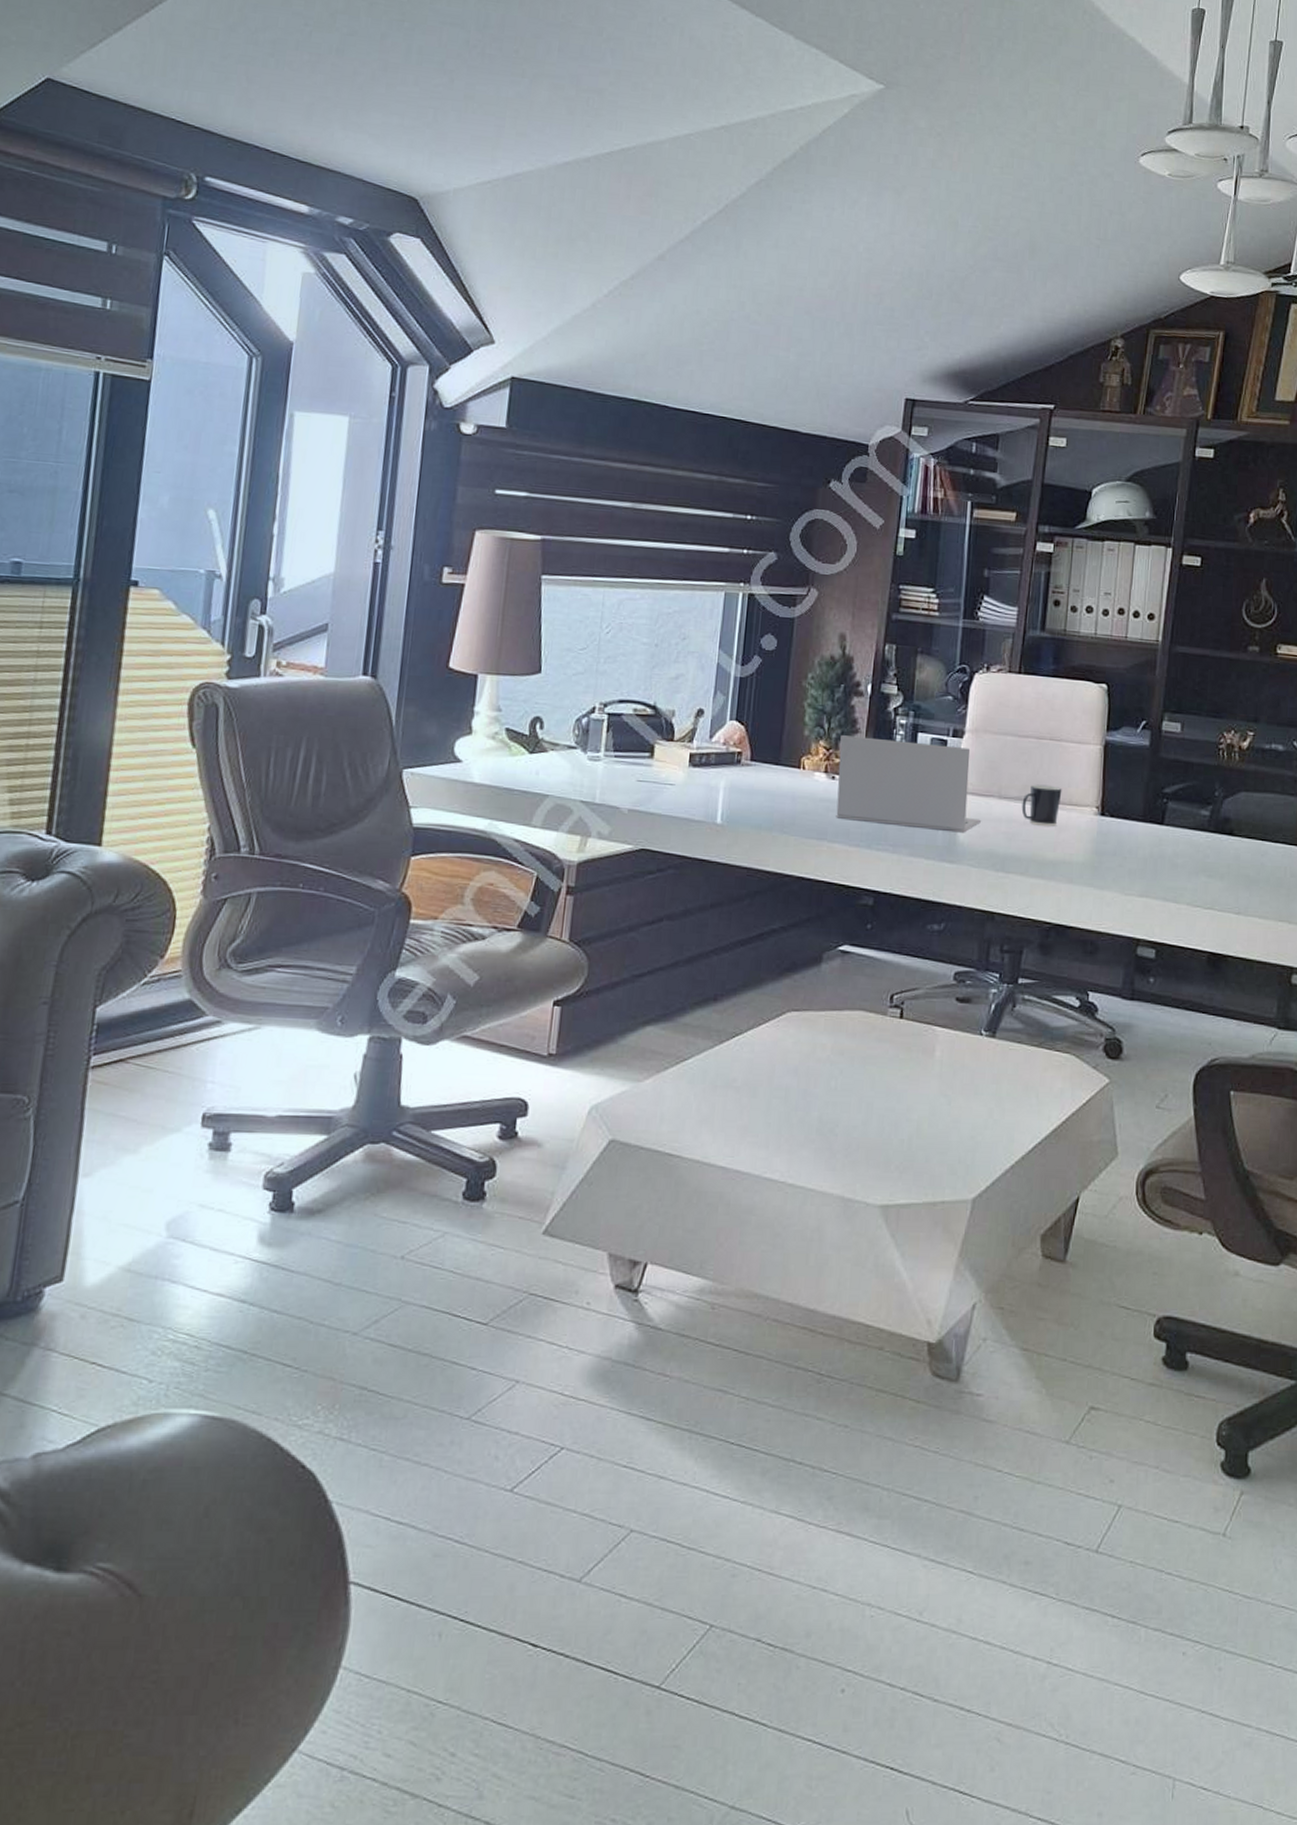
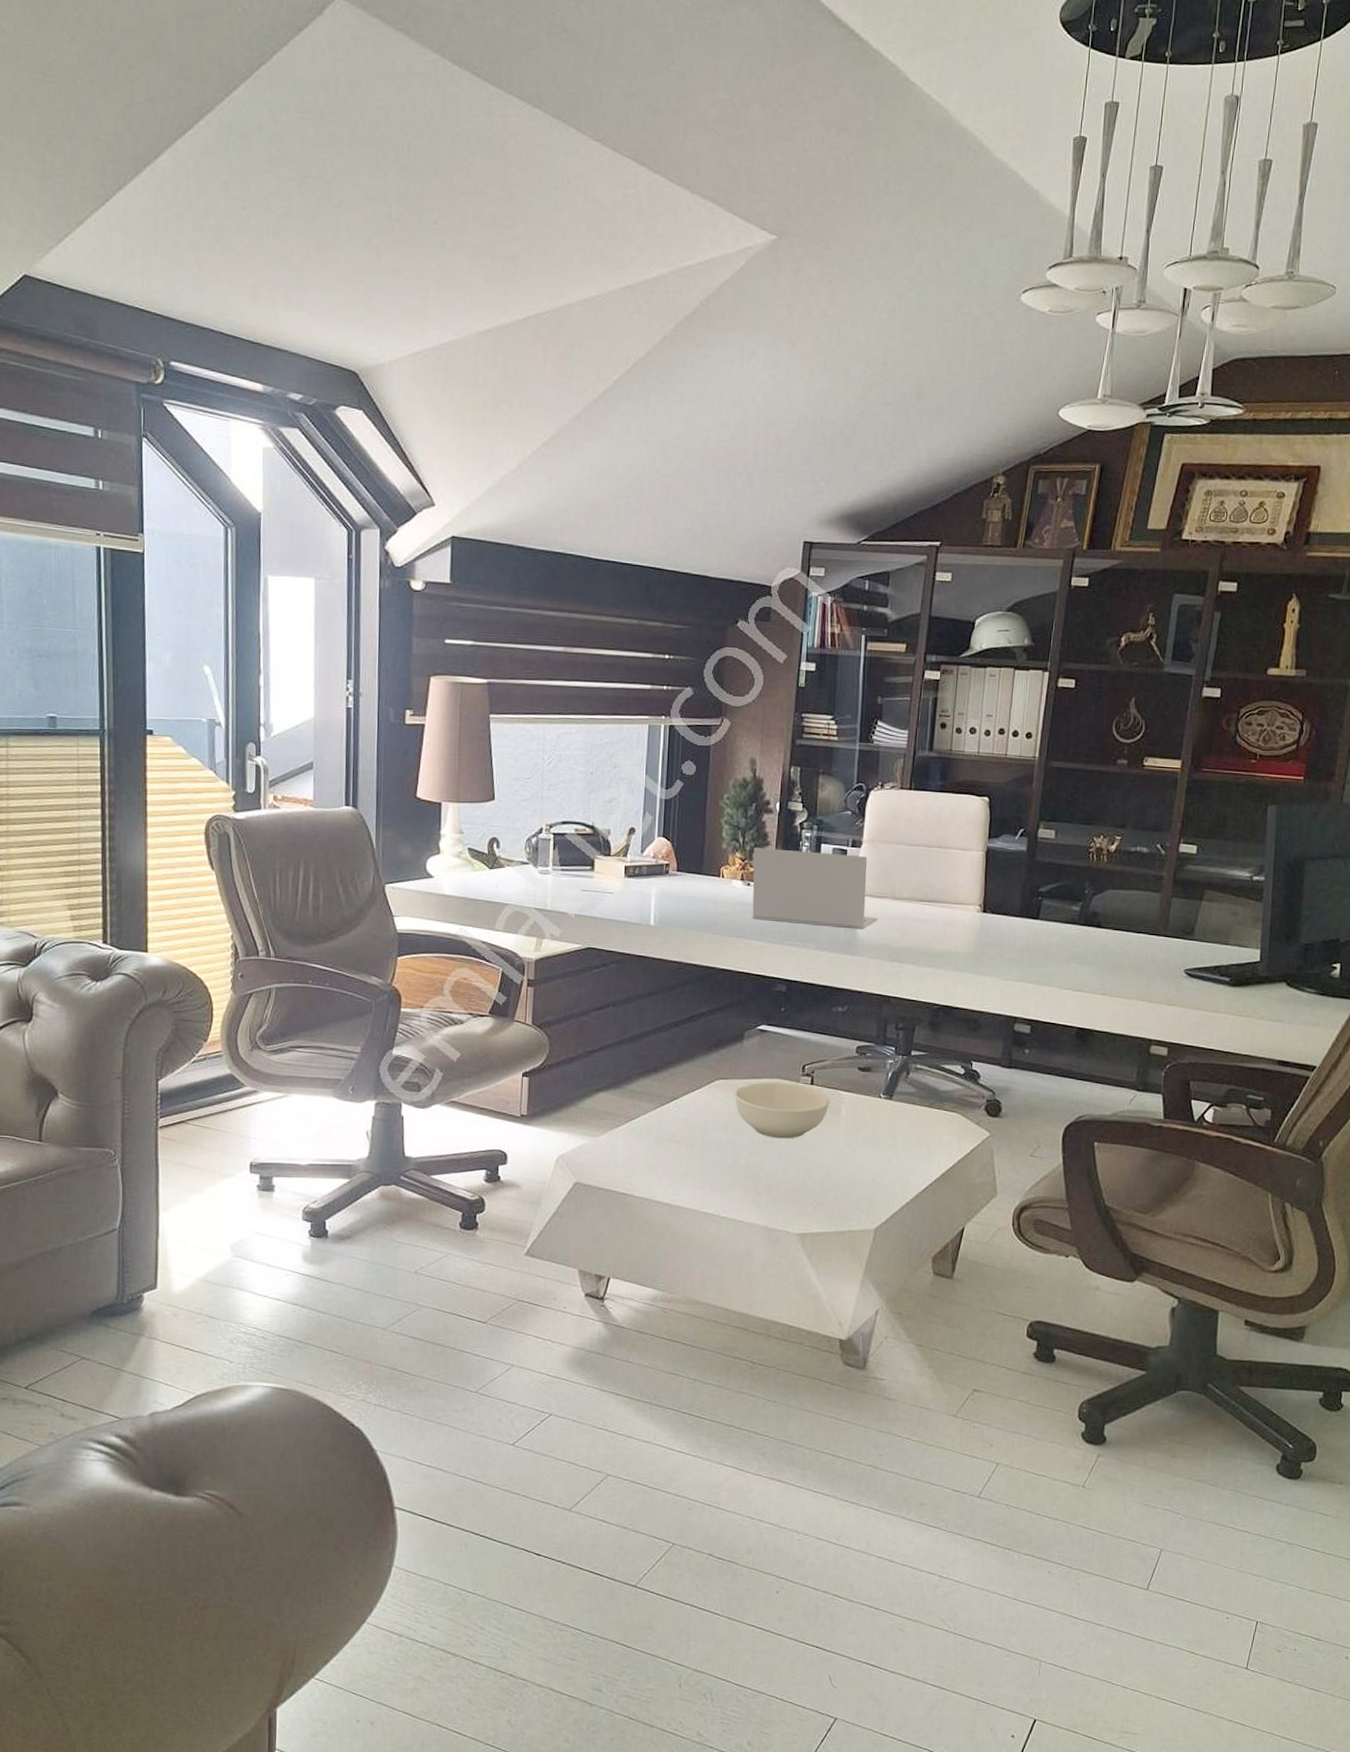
bowl: none [808,1015,923,1085] -> present [734,1082,831,1139]
mug: present [1021,784,1062,828] -> none [913,886,949,924]

